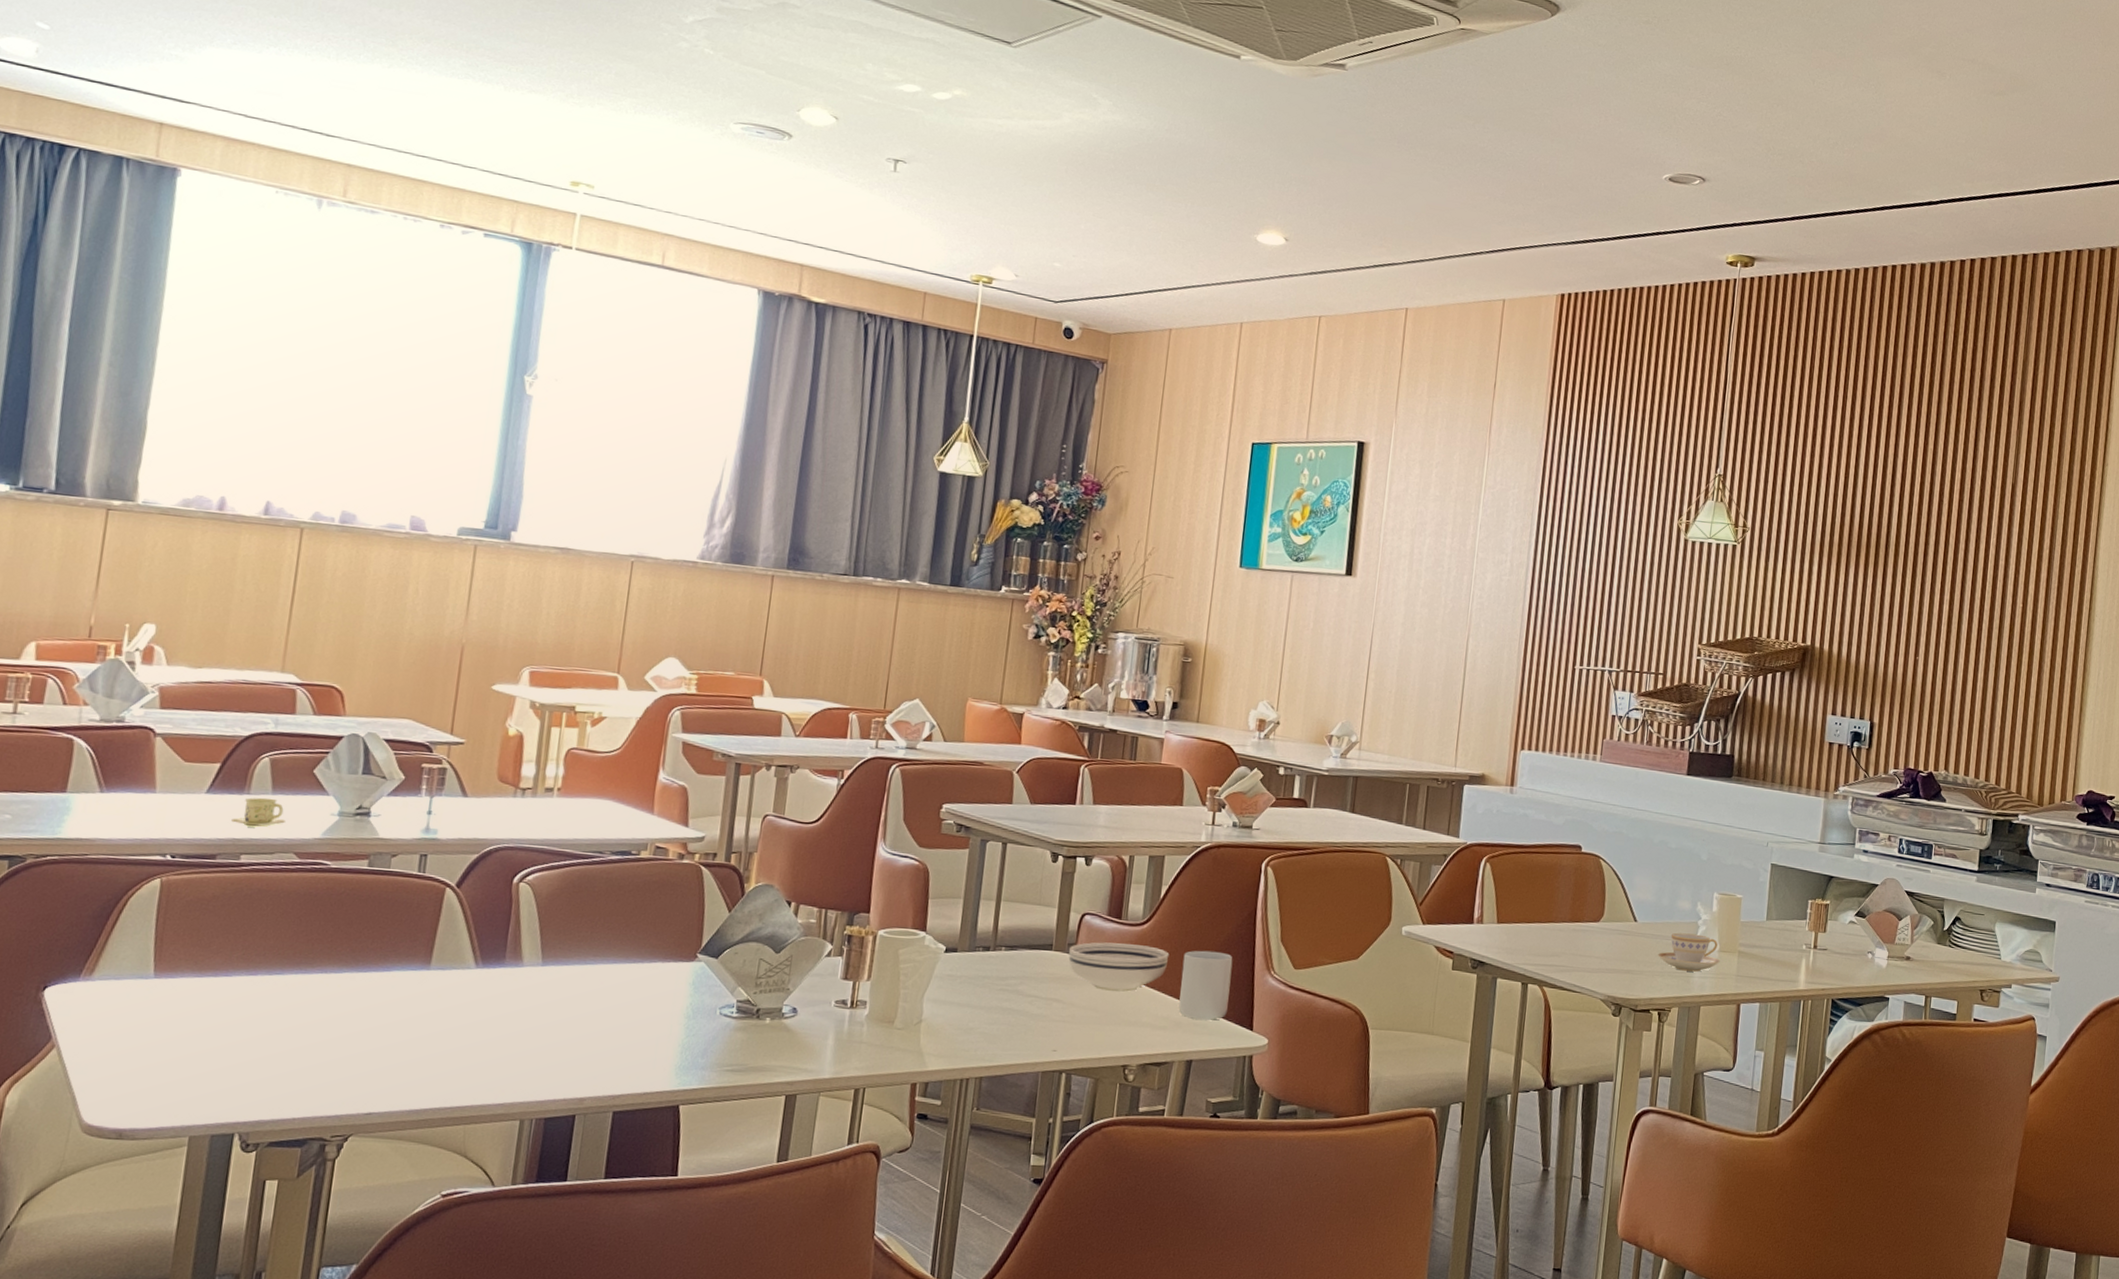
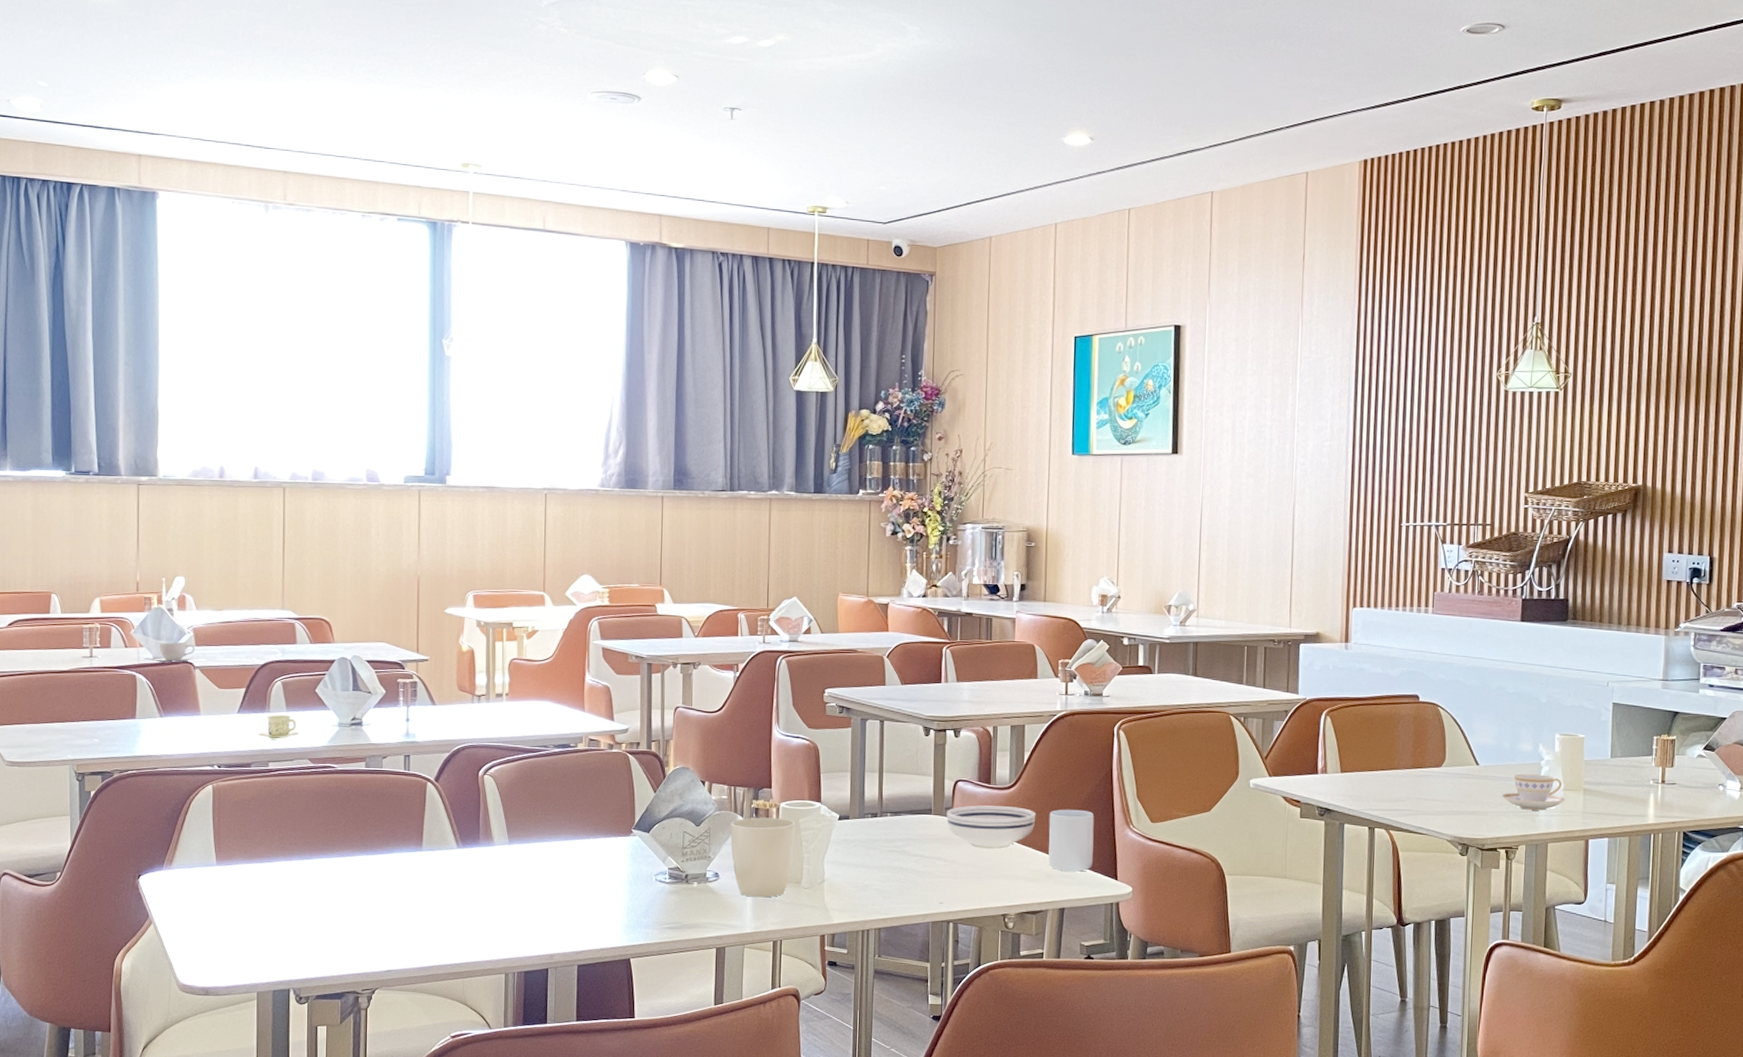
teacup: none [98,701,159,728] -> present [152,642,195,663]
cup: none [814,945,895,1039] -> present [730,817,796,898]

